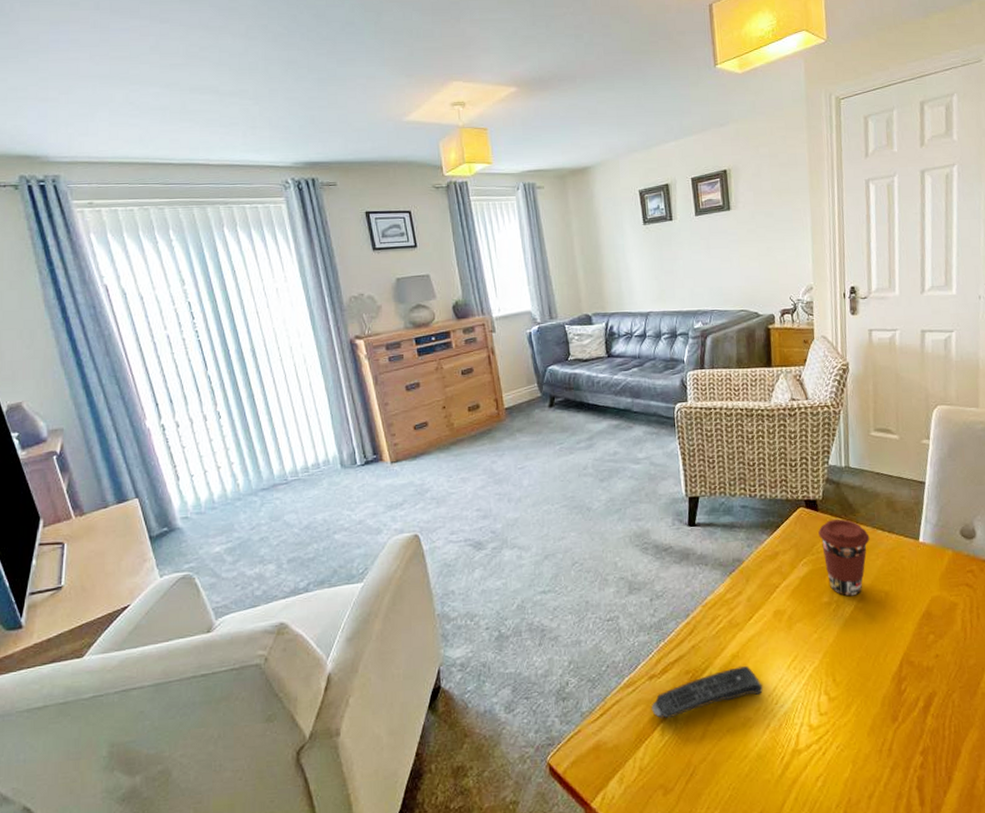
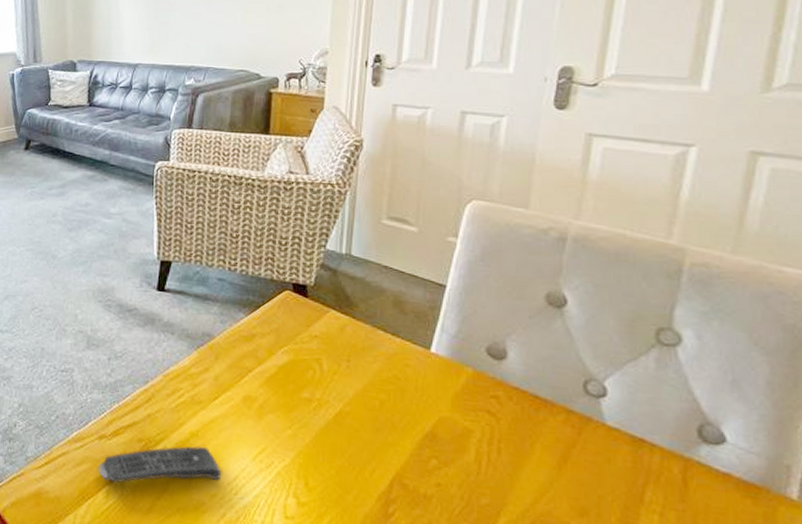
coffee cup: present [818,518,870,596] -> none [305,309,368,398]

